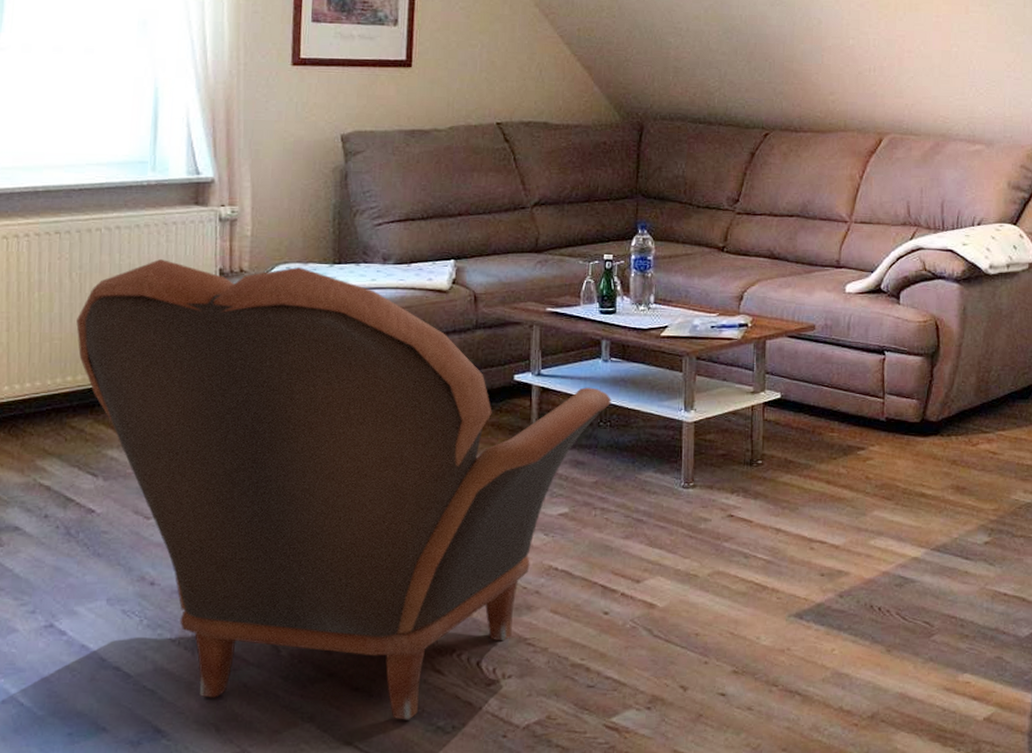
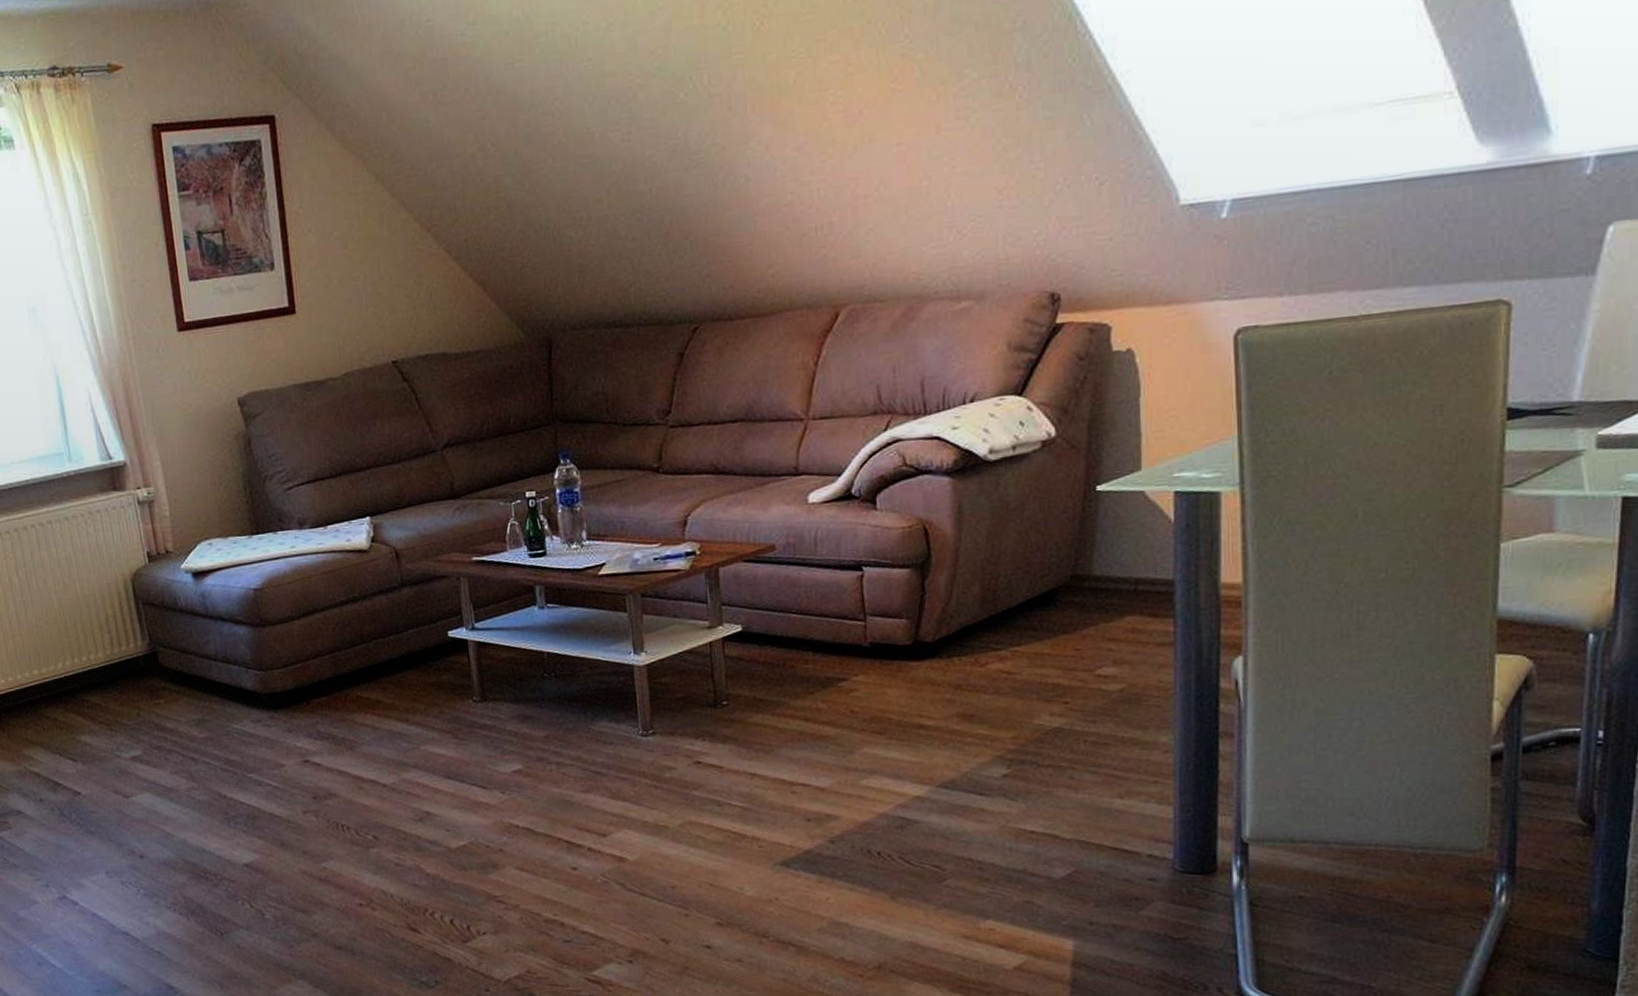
armchair: present [76,259,612,720] -> none [31,542,554,976]

